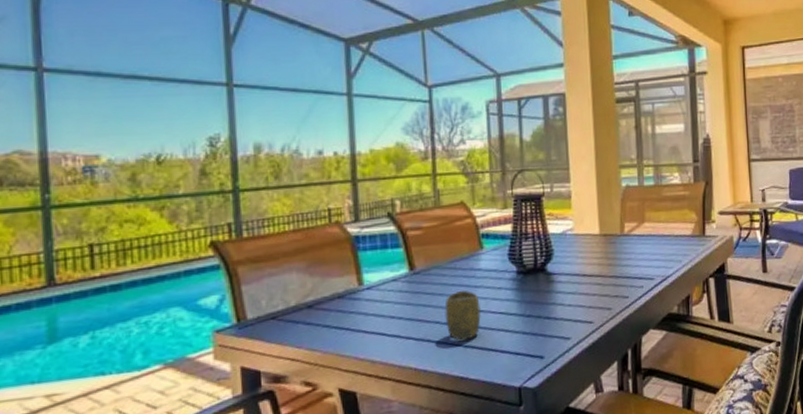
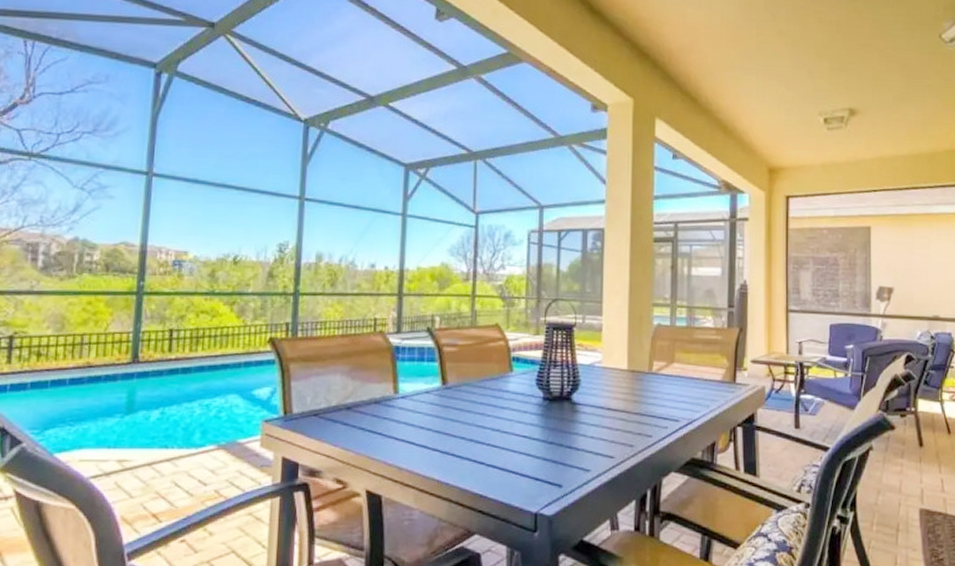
cup: present [445,290,481,341] -> none [471,409,505,459]

